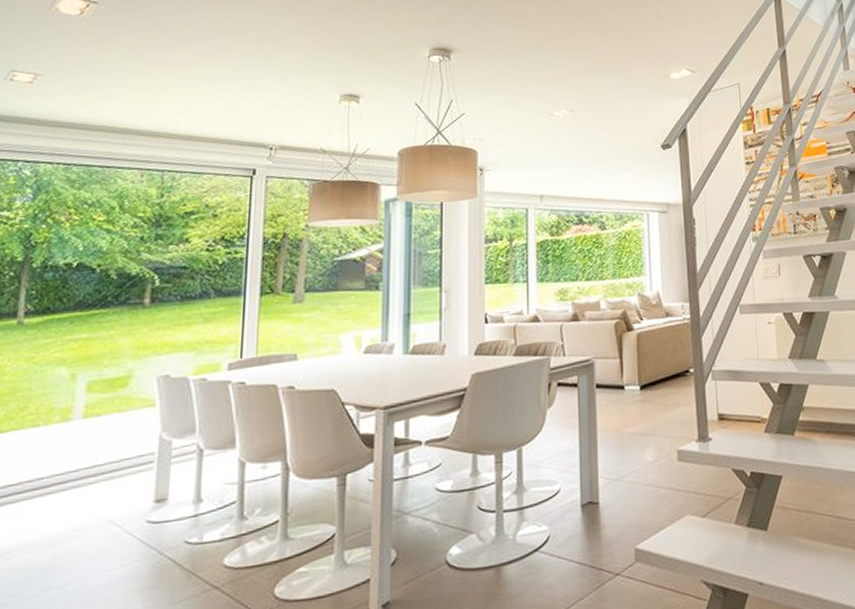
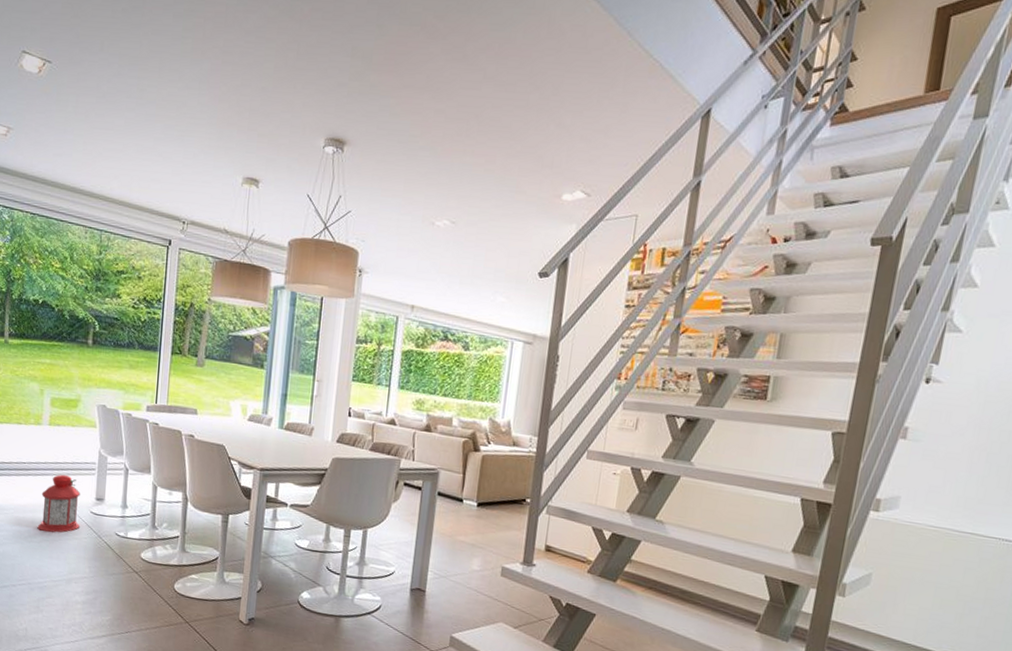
lantern: none [60,479,131,570] -> present [37,474,80,533]

